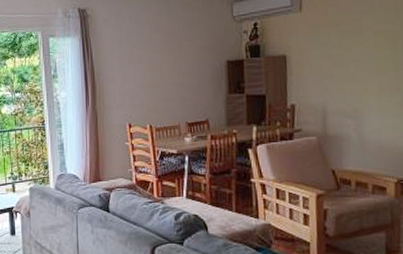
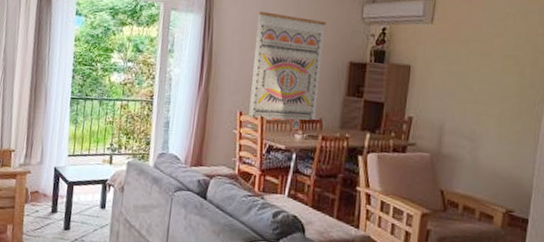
wall art: none [132,24,202,137] -> present [248,11,327,128]

